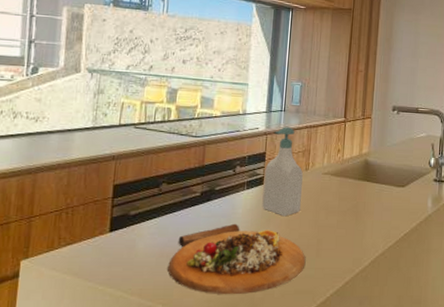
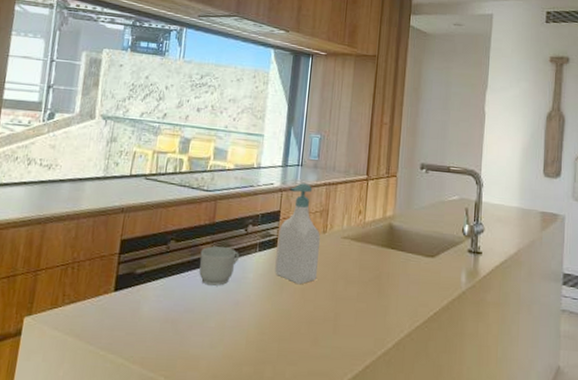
cutting board: present [166,223,306,294] -> none [171,289,322,372]
mug: none [191,187,229,222] -> present [199,246,240,286]

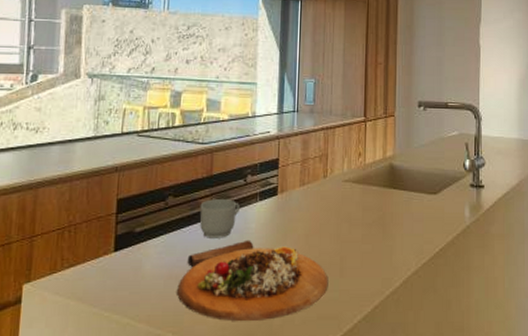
cutting board: none [171,289,322,372] -> present [176,240,329,321]
soap bottle: present [274,183,320,285] -> none [277,129,321,231]

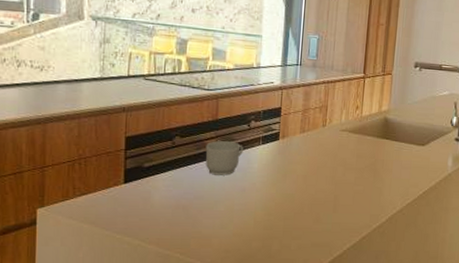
cutting board: present [176,240,329,321] -> none [183,178,323,246]

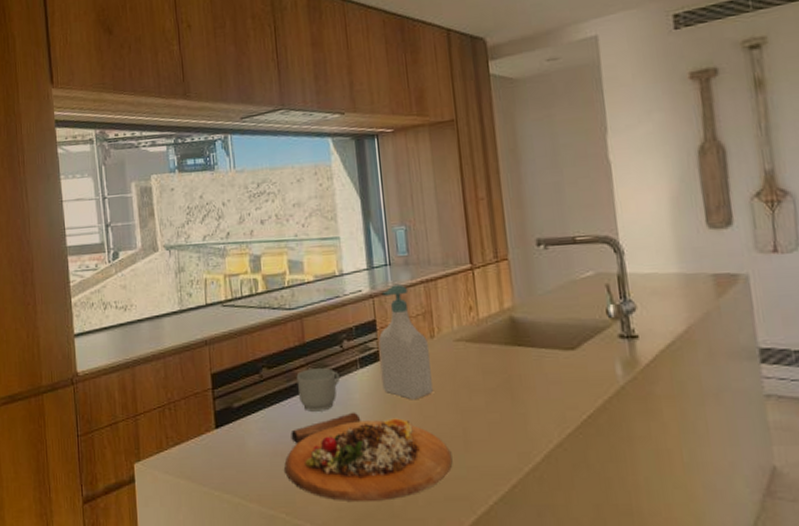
cutting board: none [183,178,323,246] -> present [283,412,453,501]
soap bottle: none [278,82,320,172] -> present [378,284,433,400]

